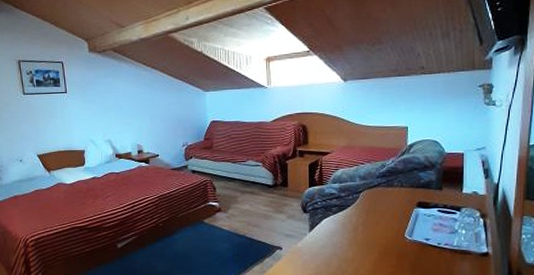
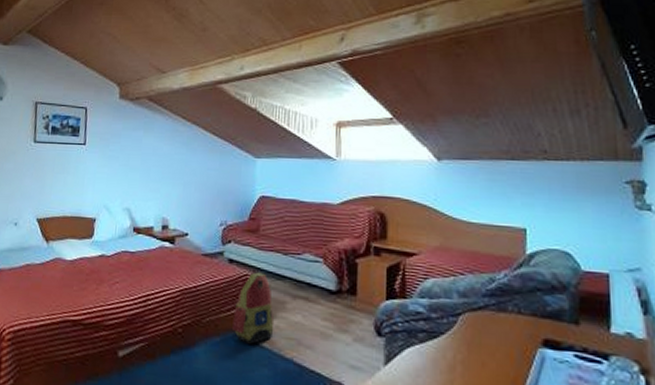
backpack: none [199,178,230,228] -> present [232,272,274,344]

